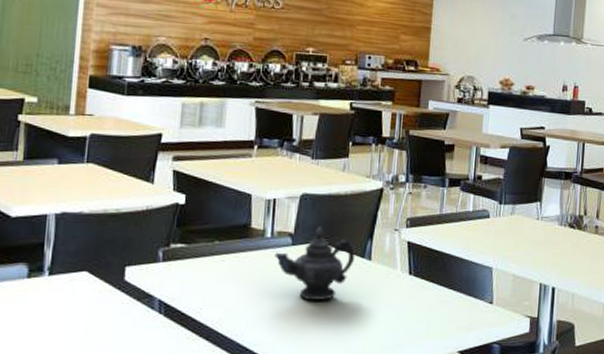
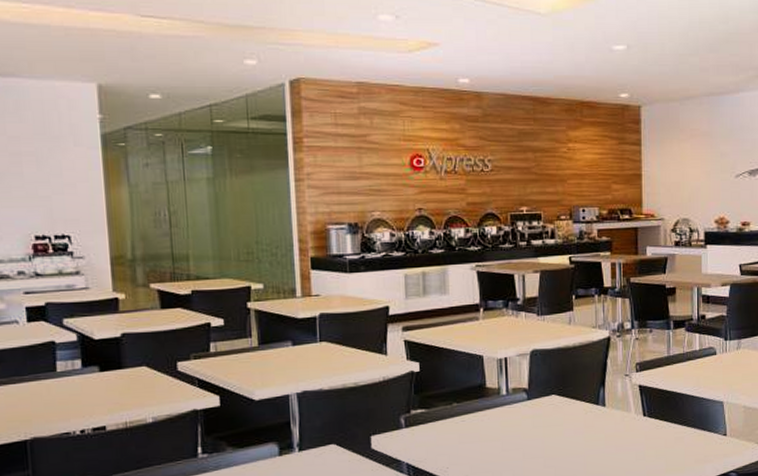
teapot: present [274,226,355,300] -> none [512,379,590,450]

